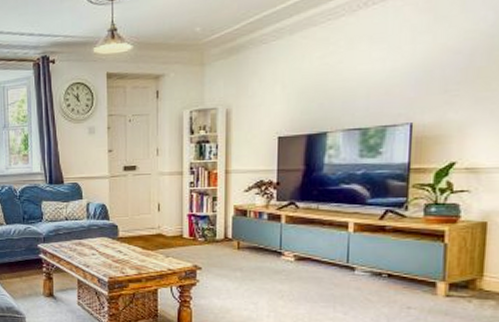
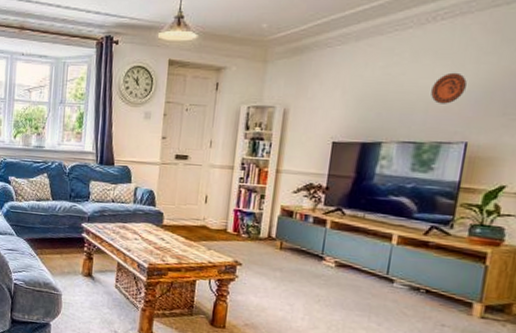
decorative plate: none [371,55,405,88] -> present [431,72,467,104]

